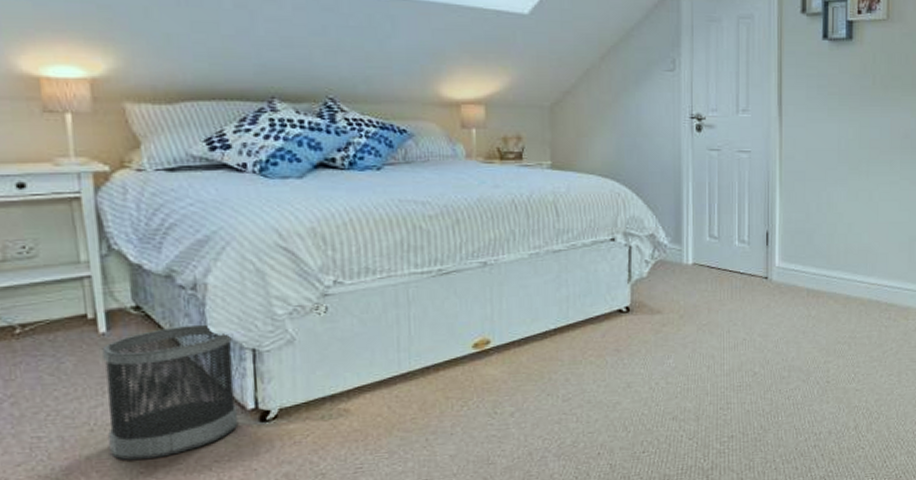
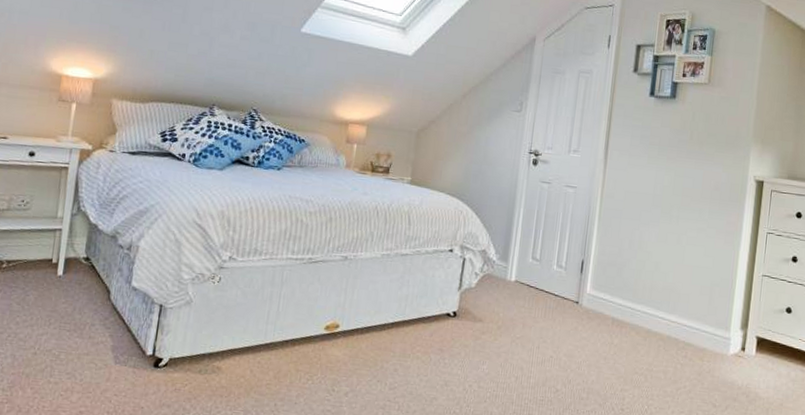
wastebasket: present [102,324,239,461] -> none [44,278,149,385]

